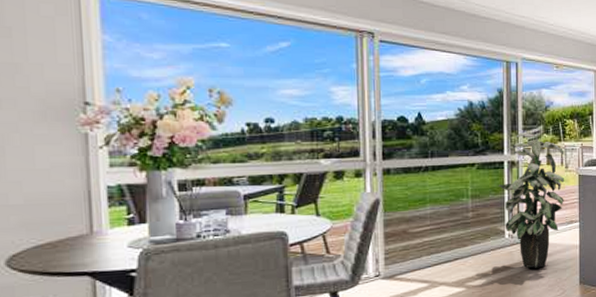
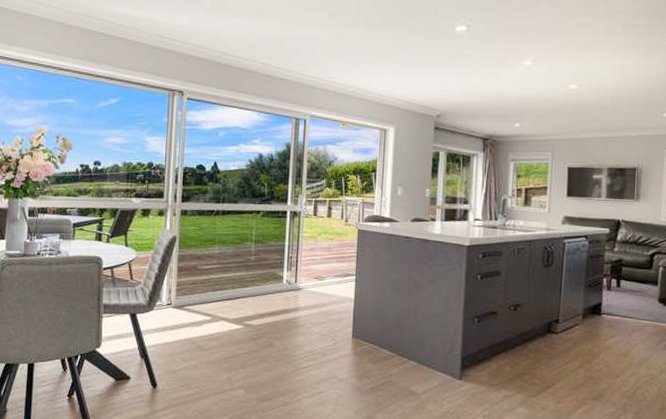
indoor plant: present [498,132,565,268] -> none [280,185,345,316]

